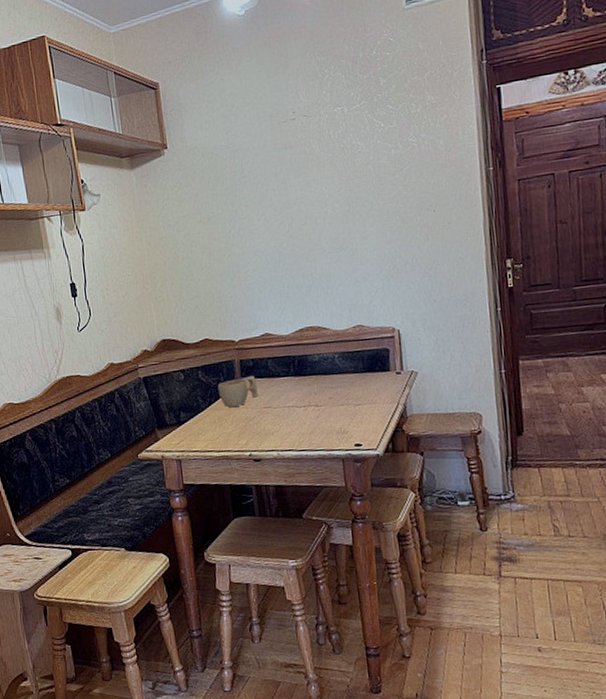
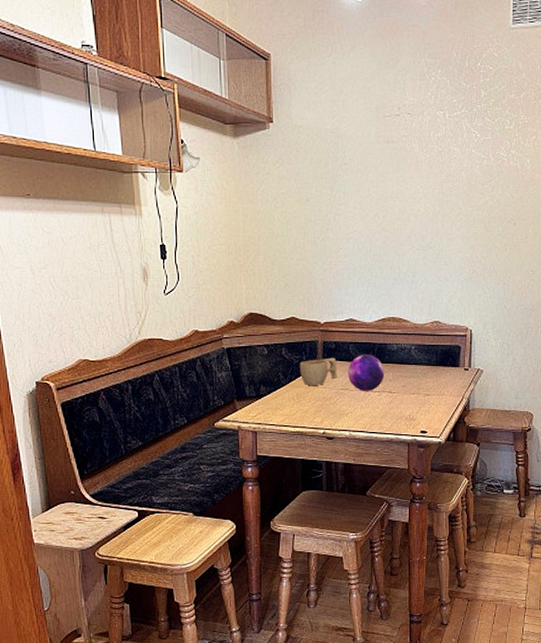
decorative orb: none [269,368,309,408] -> present [348,355,385,391]

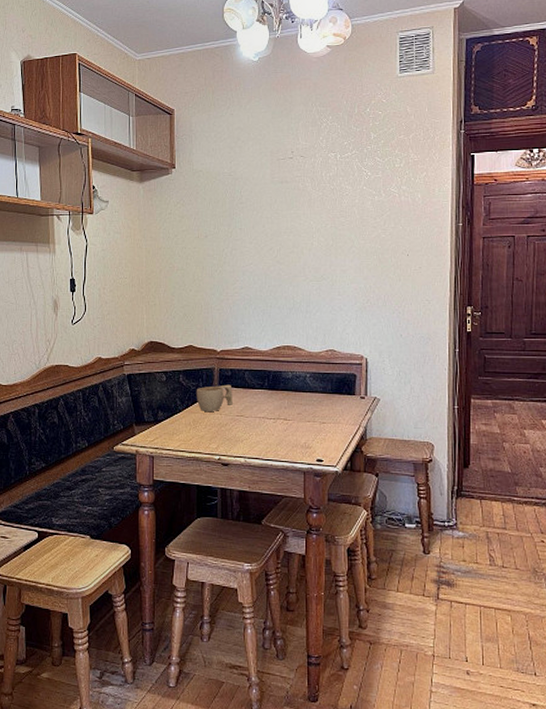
decorative orb: present [348,355,385,391] -> none [244,382,280,418]

